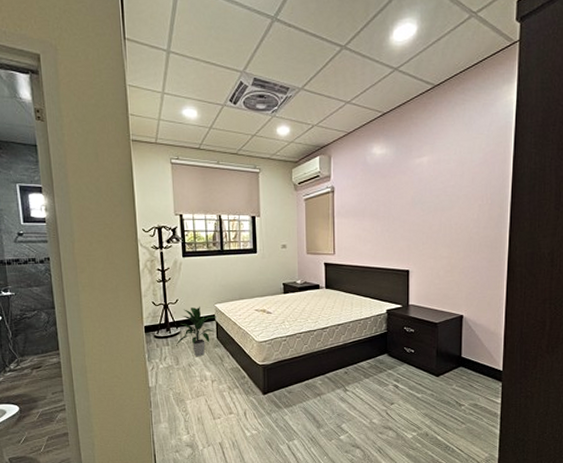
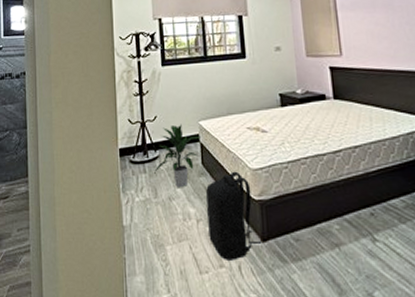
backpack: none [219,343,263,409] -> present [206,171,262,260]

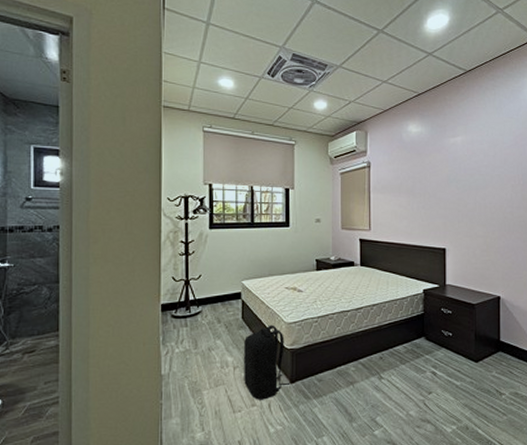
indoor plant: present [154,124,200,188] -> none [196,283,242,340]

